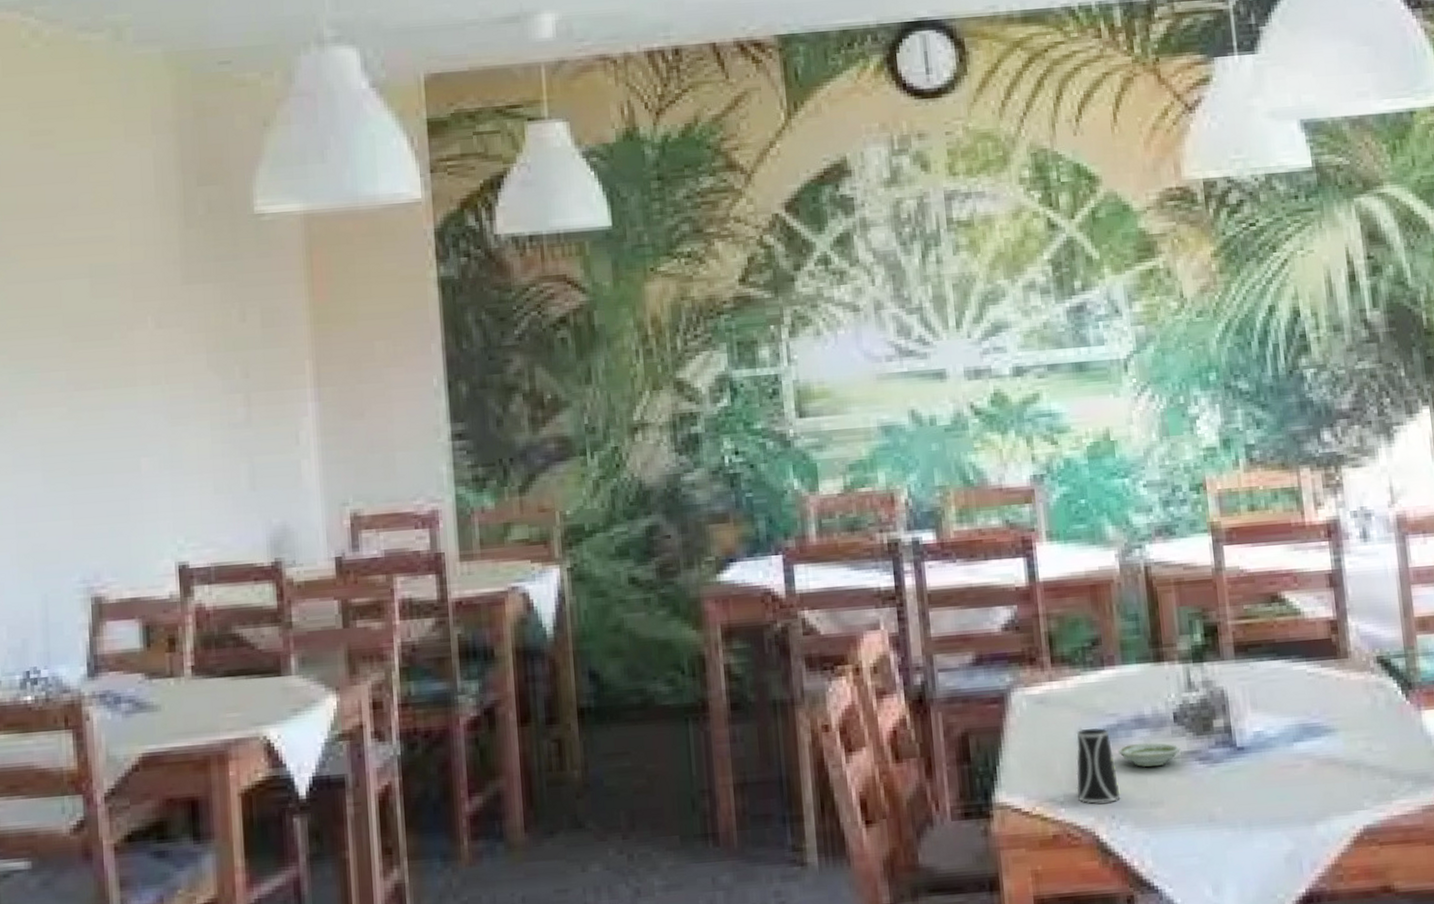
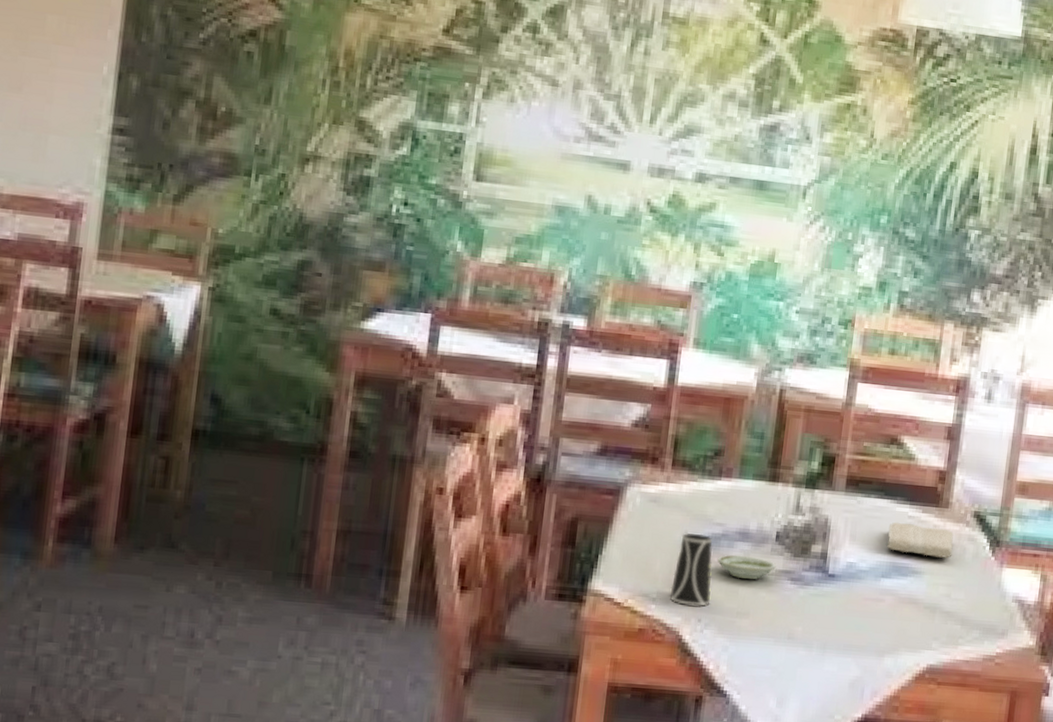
washcloth: none [1289,680,1364,713] -> present [887,522,954,558]

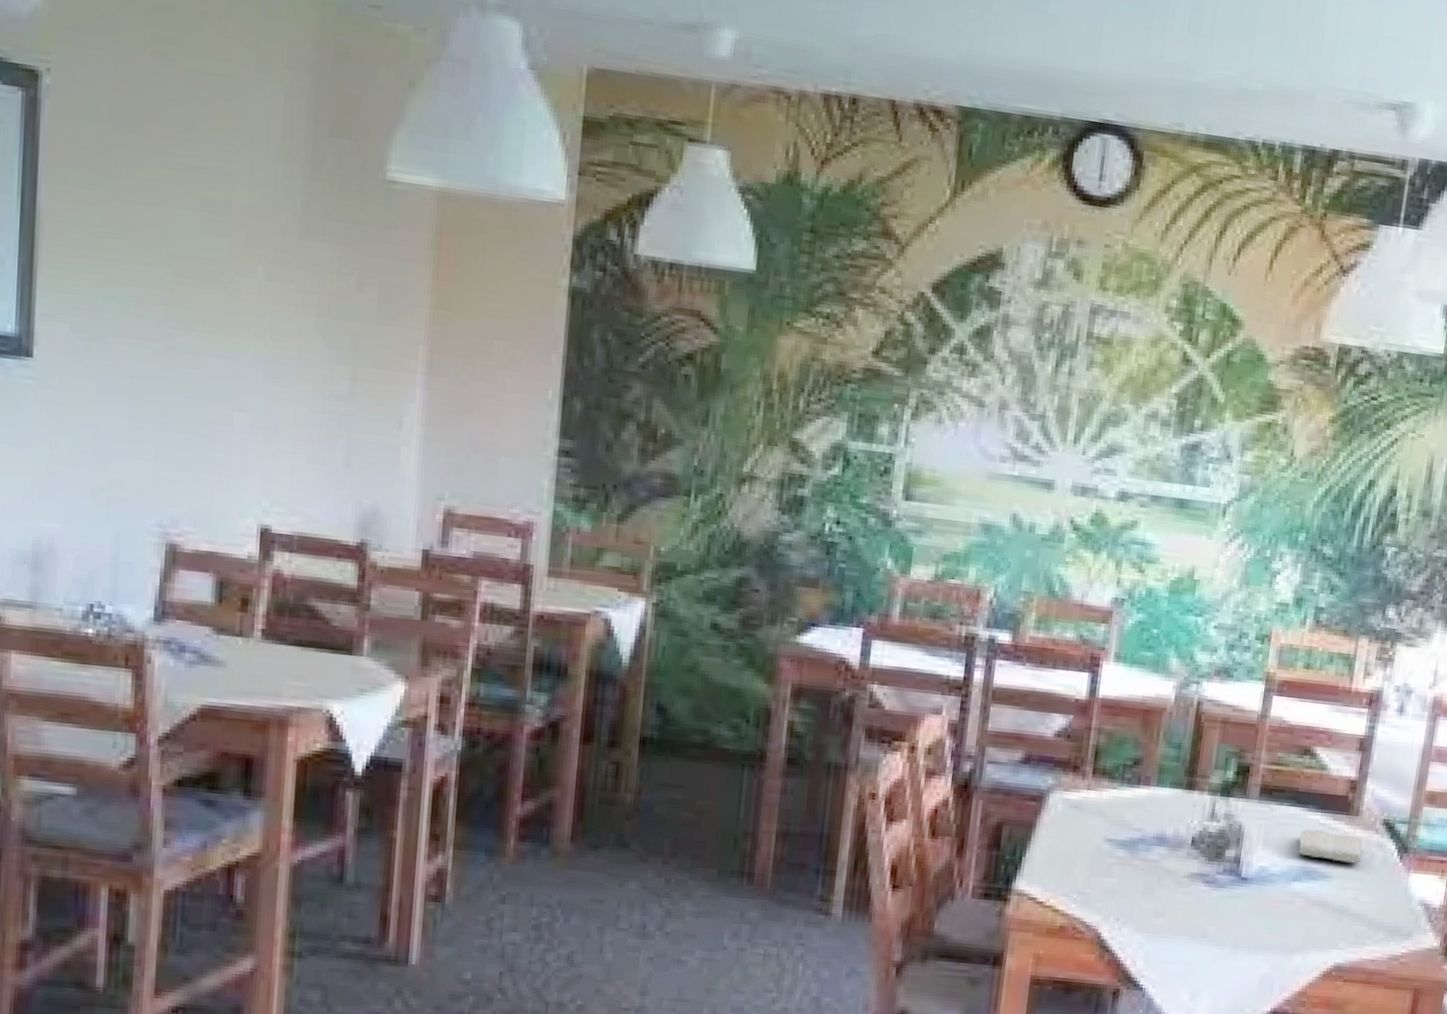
cup: present [669,533,713,607] -> none [1089,838,1131,907]
saucer: present [717,554,776,579] -> none [1134,858,1191,882]

